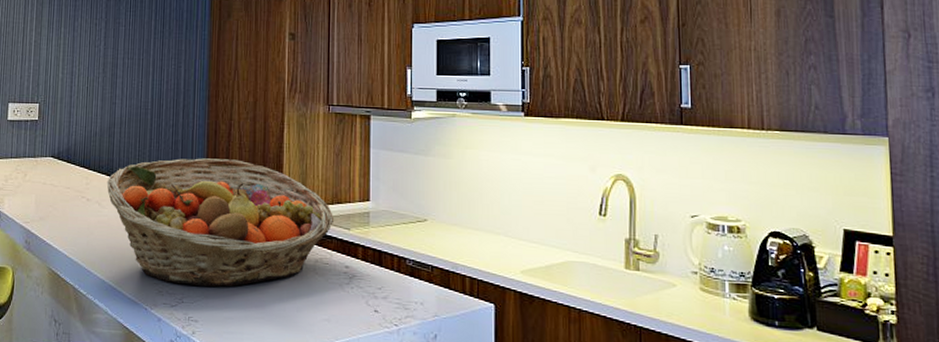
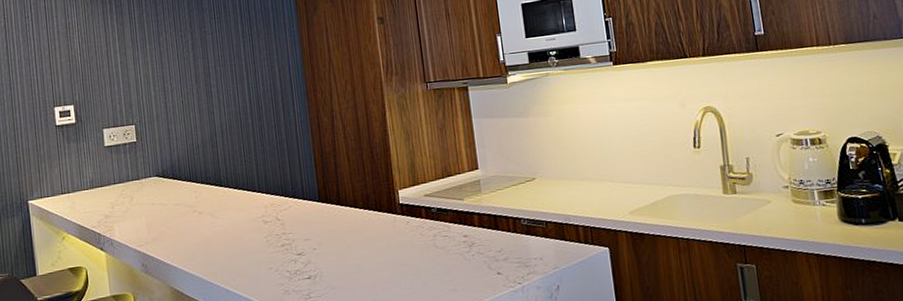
fruit basket: present [106,158,335,287] -> none [216,149,448,281]

